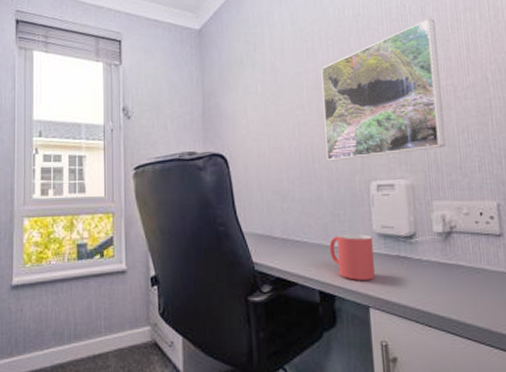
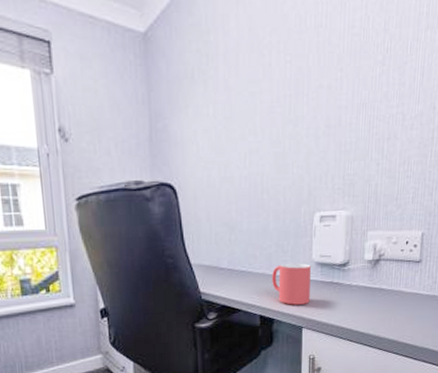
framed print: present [321,18,446,161] -> none [276,35,396,192]

